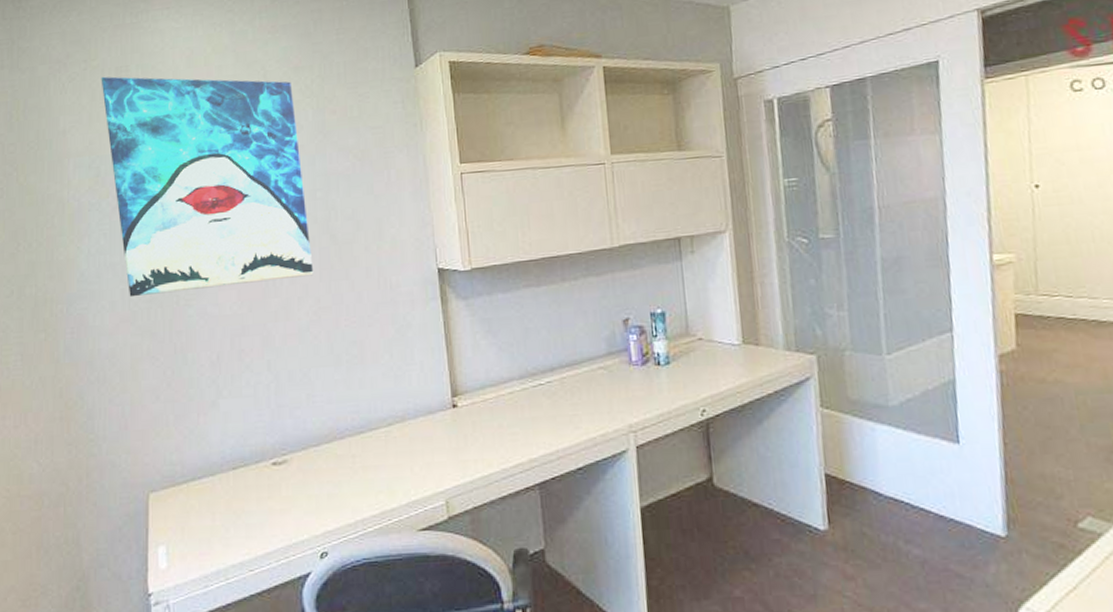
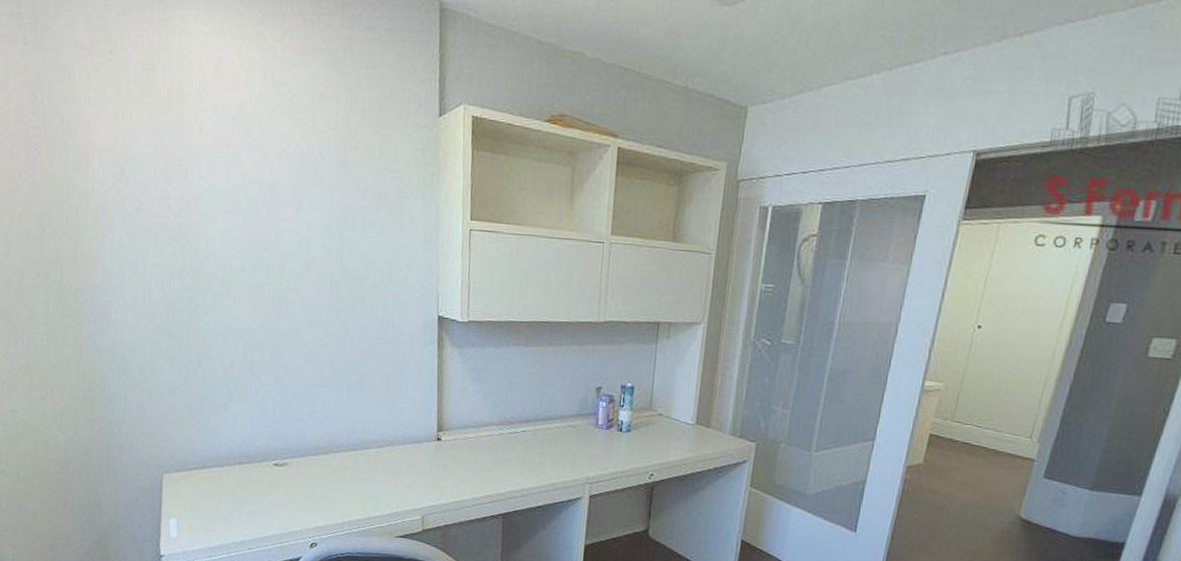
wall art: present [101,76,314,298] -> none [126,71,324,304]

